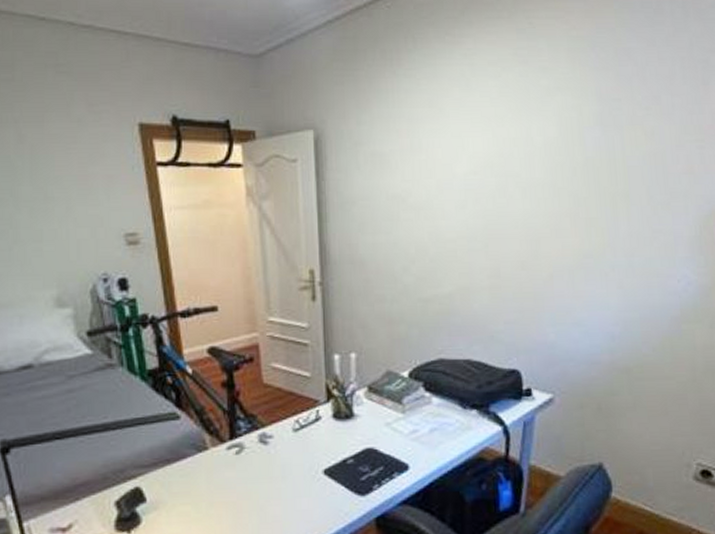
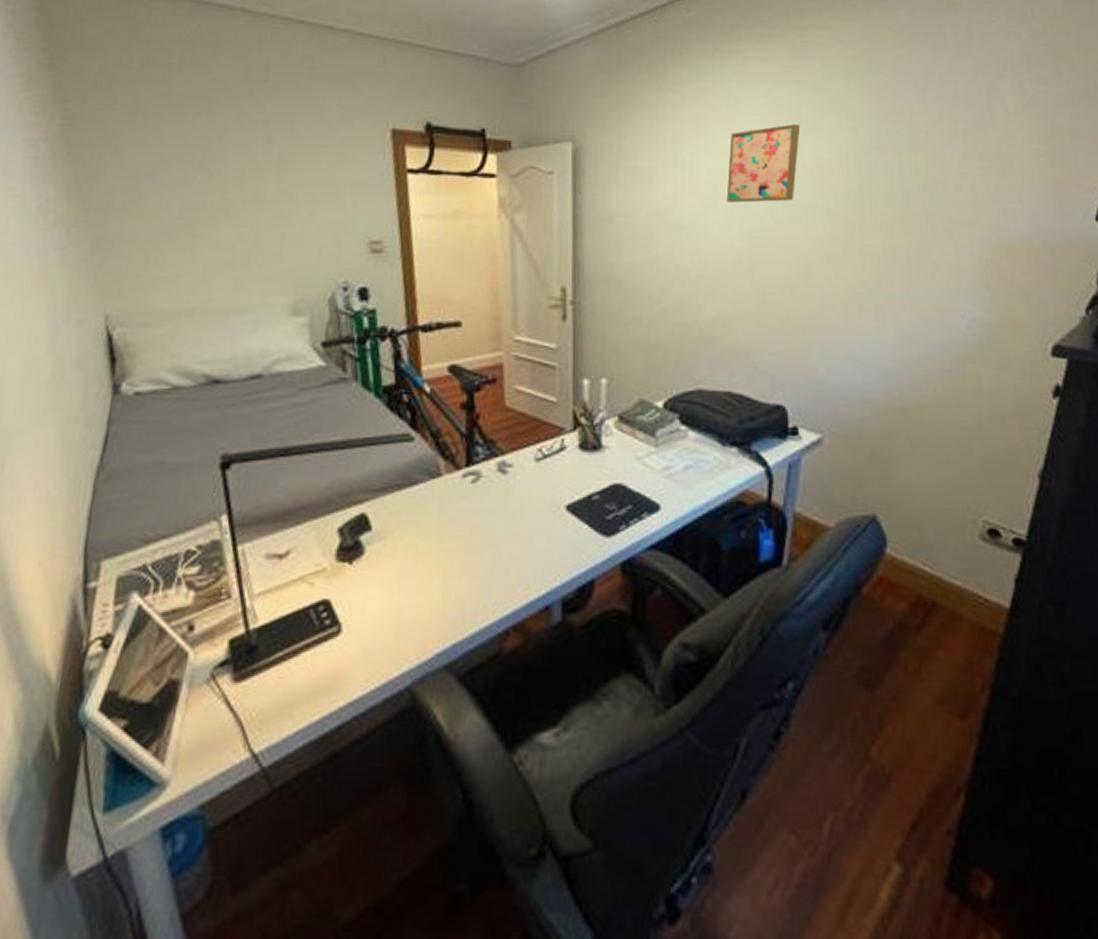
wall art: none [461,104,529,183] -> present [726,124,801,203]

